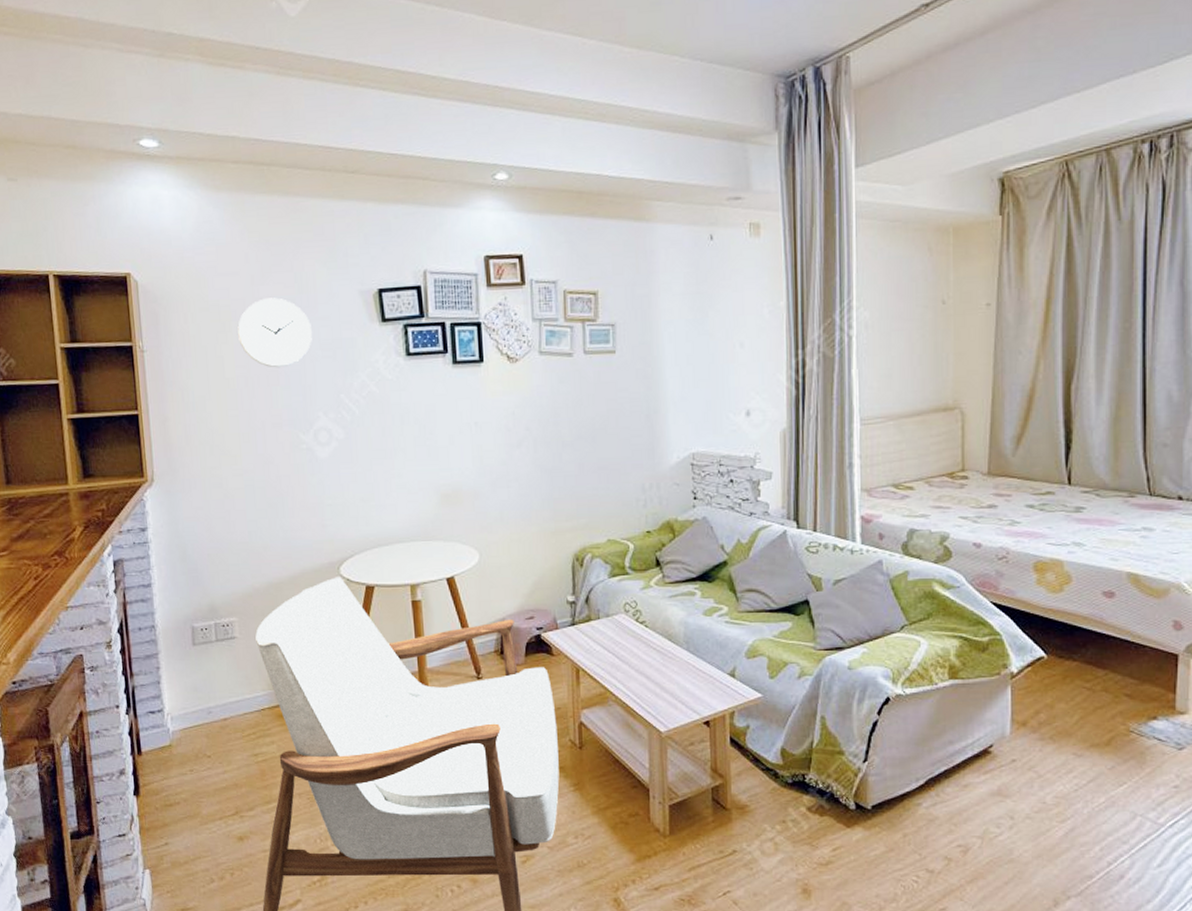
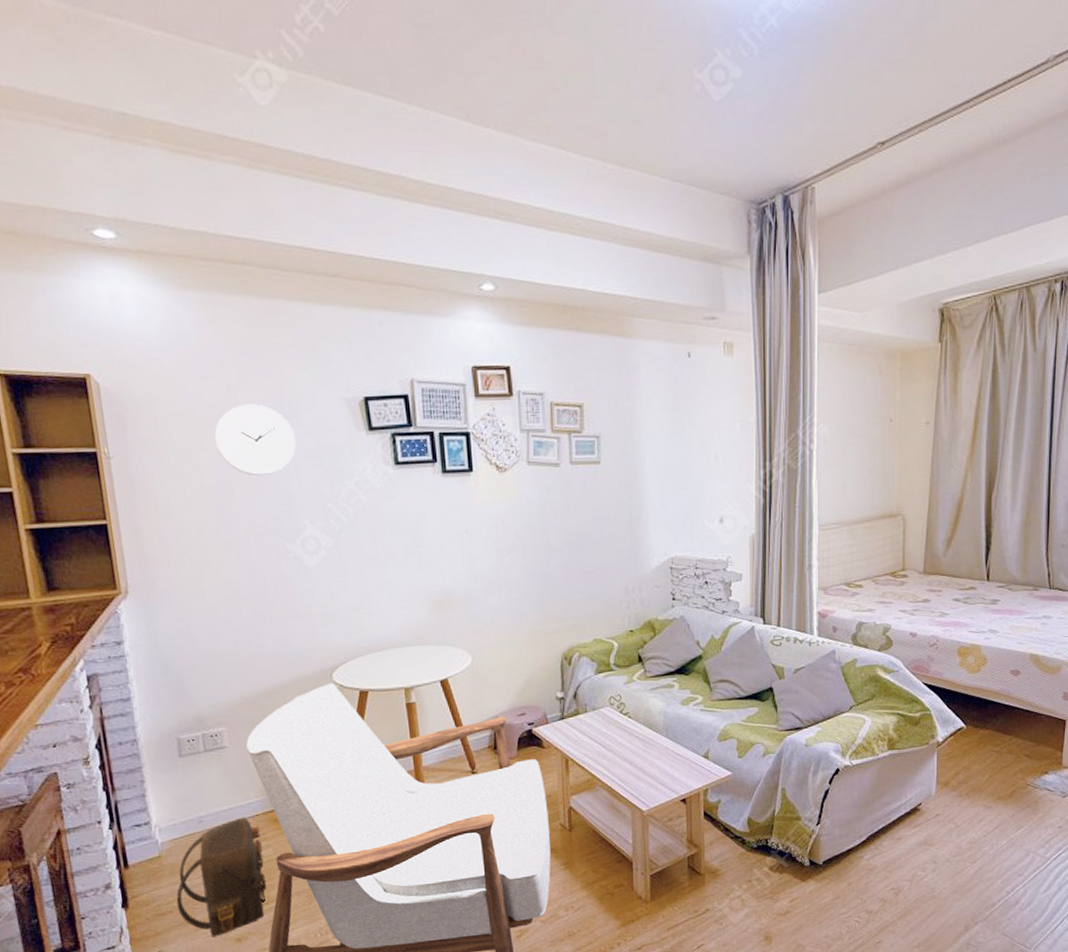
backpack: none [184,710,270,833] -> present [176,817,267,937]

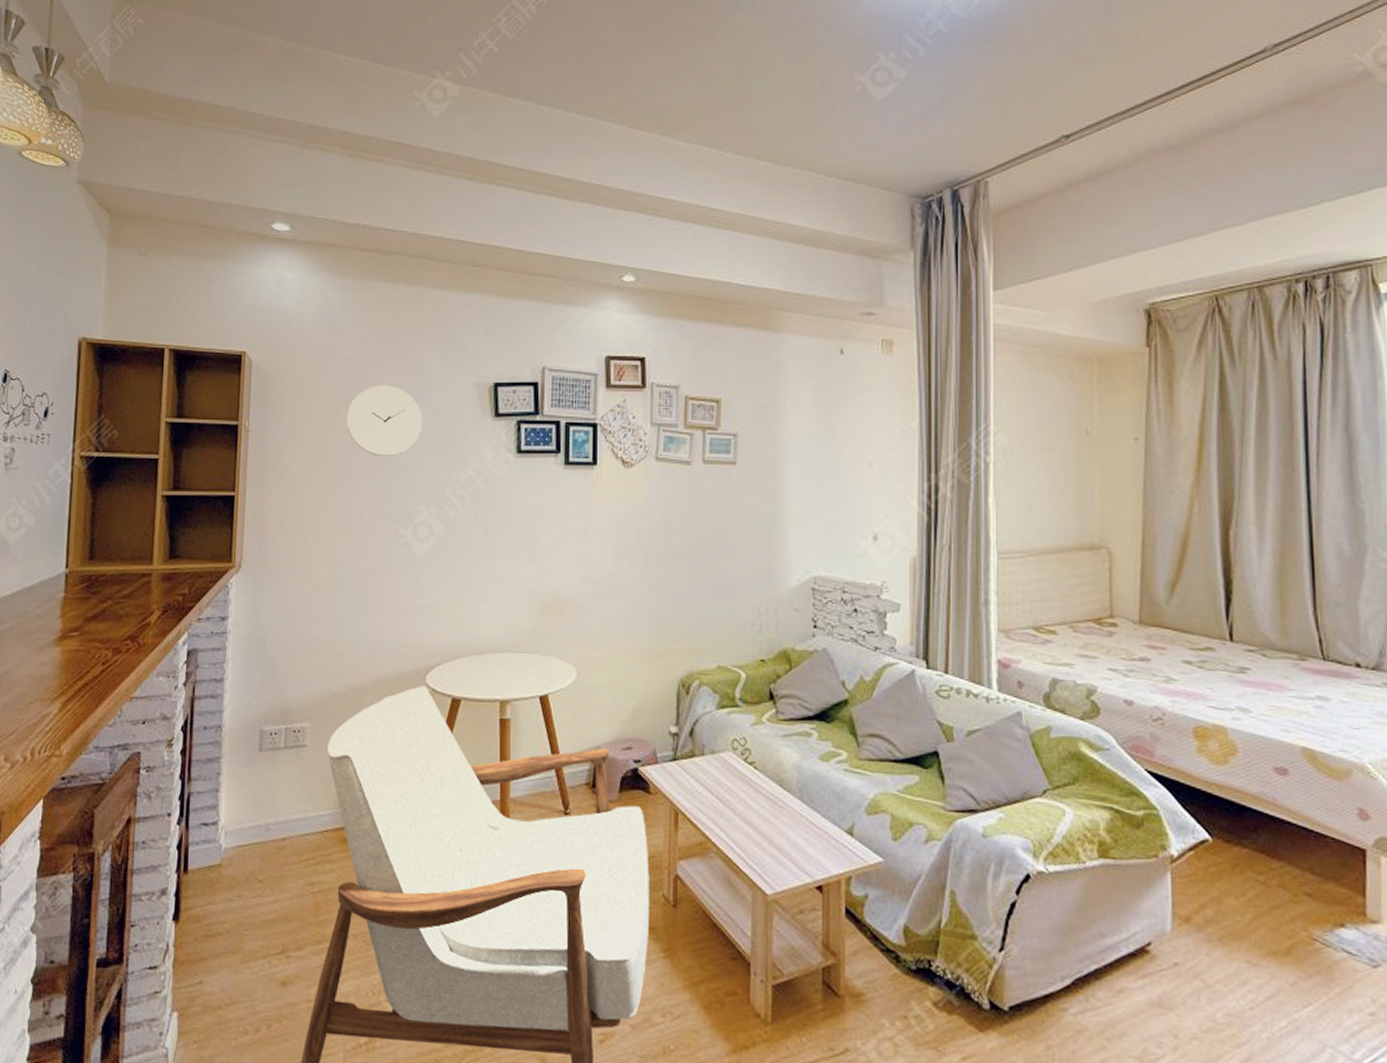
backpack: present [176,817,267,937] -> none [227,831,327,975]

